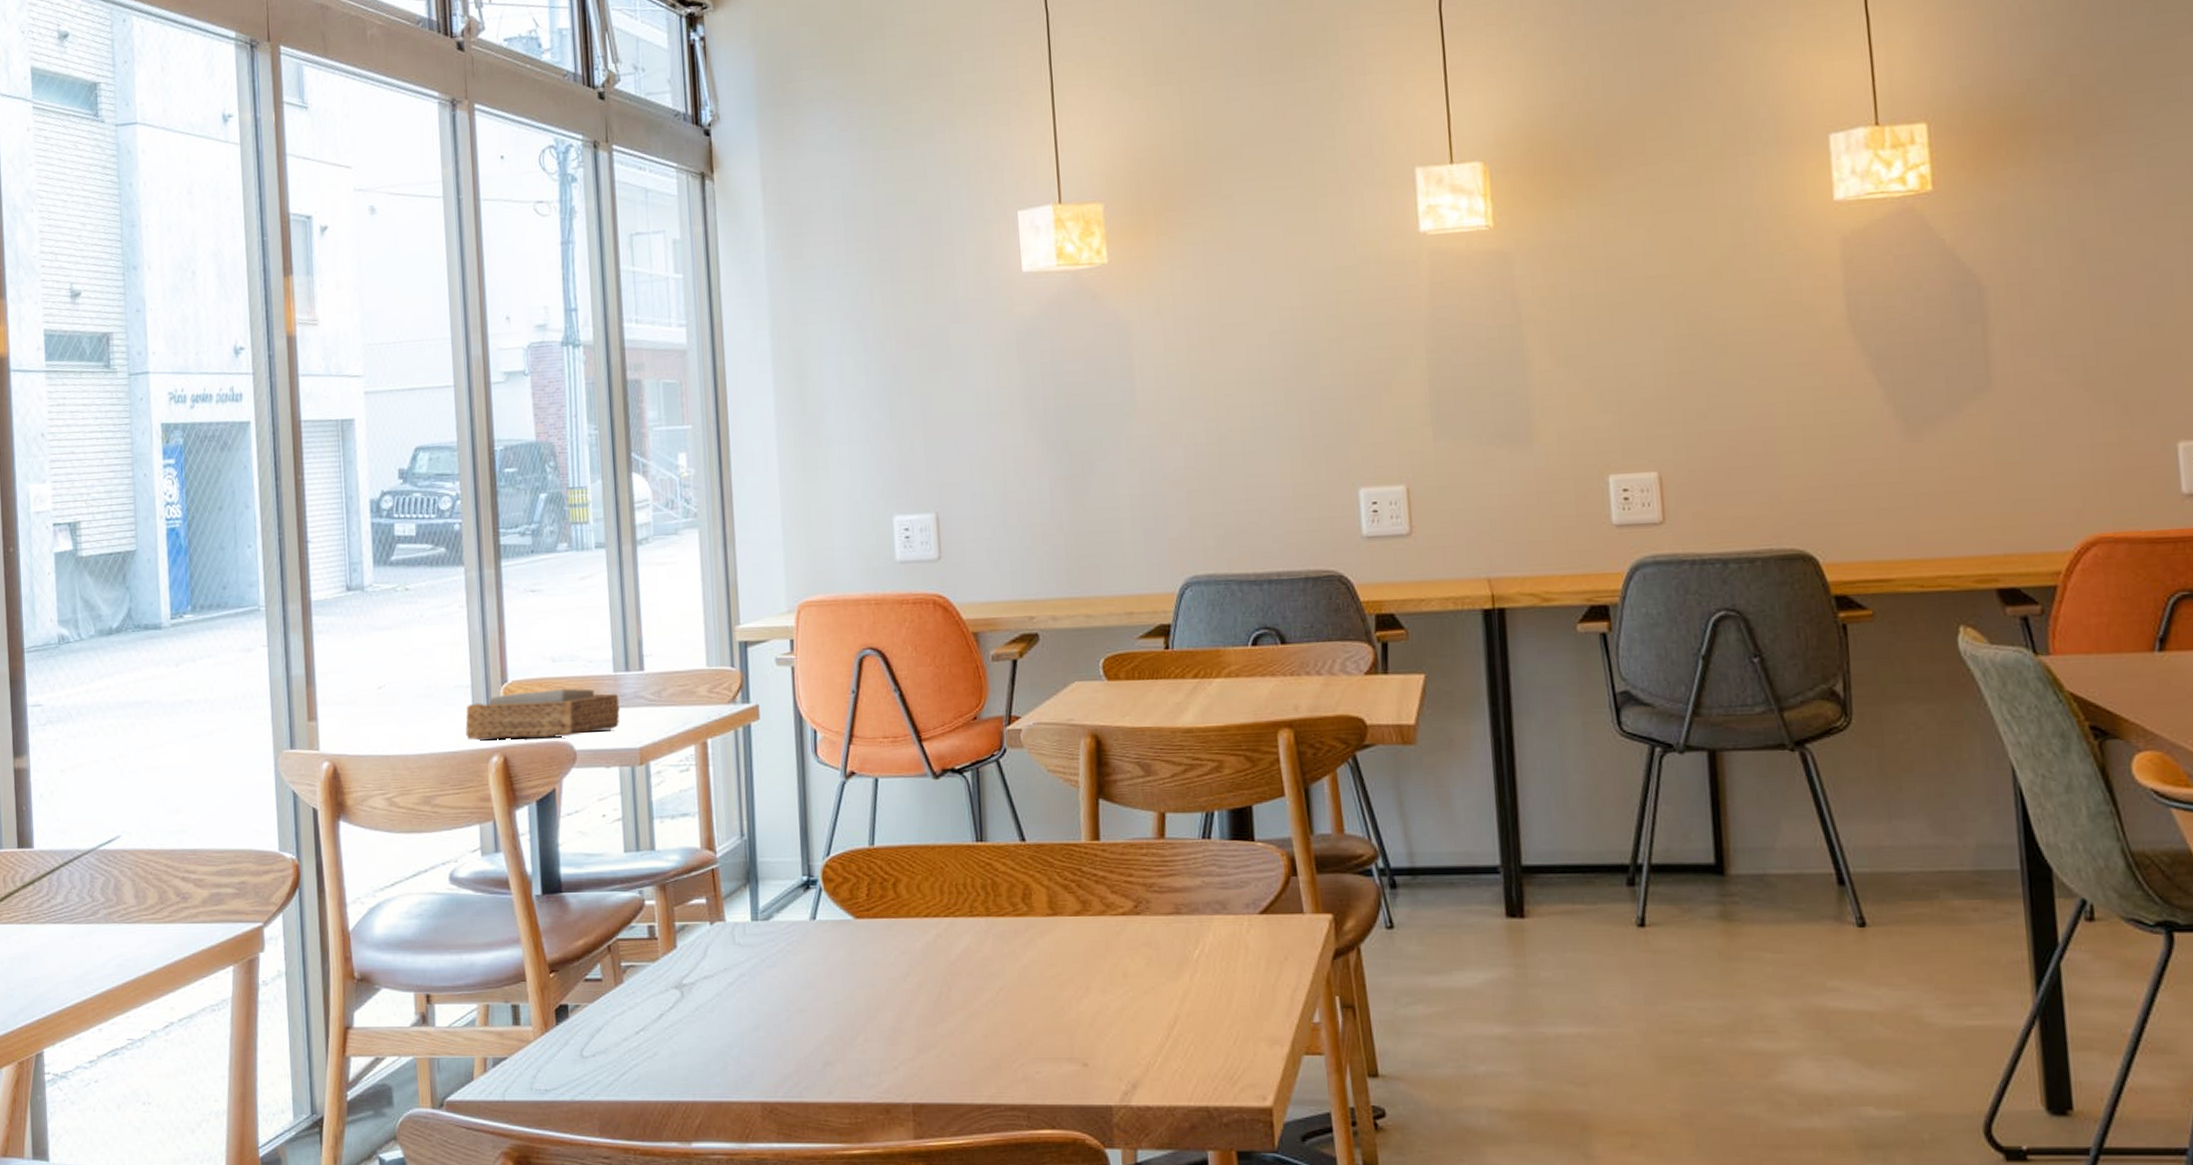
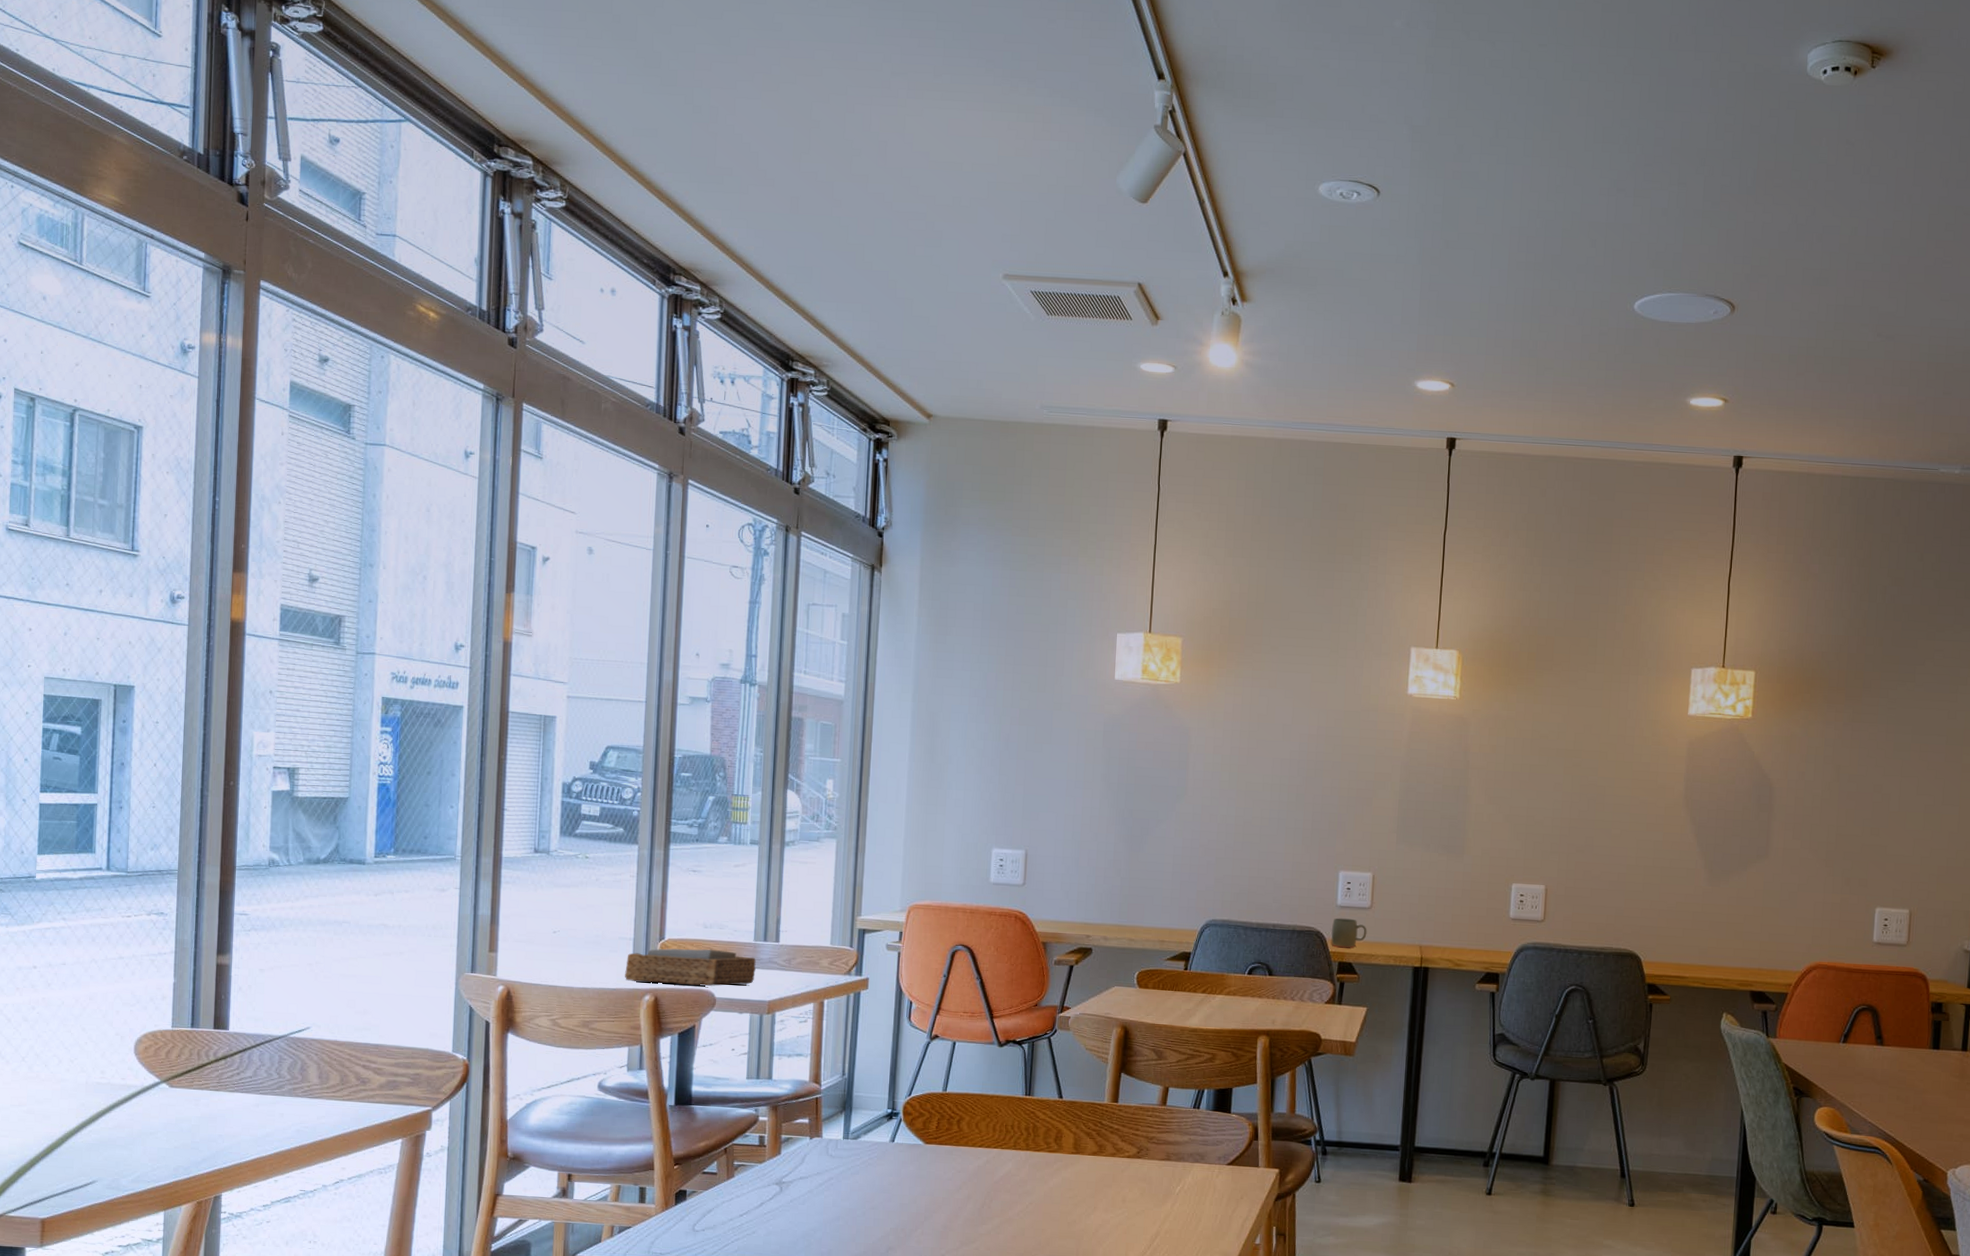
mug: none [1358,552,1410,594] -> present [1331,918,1367,948]

